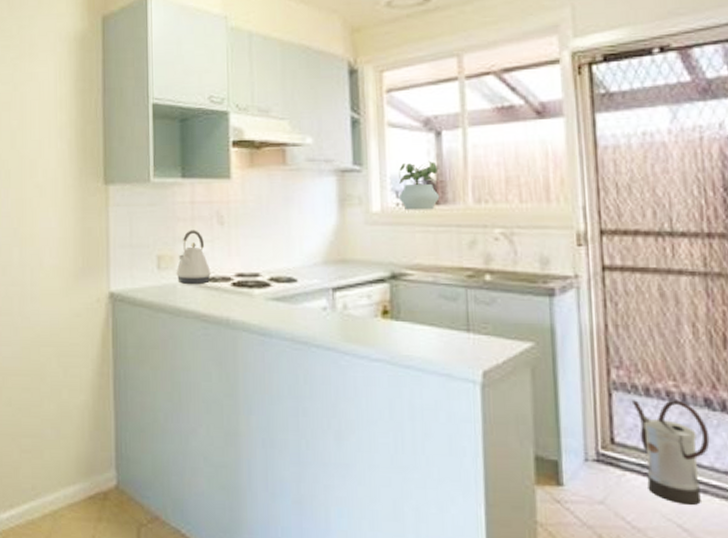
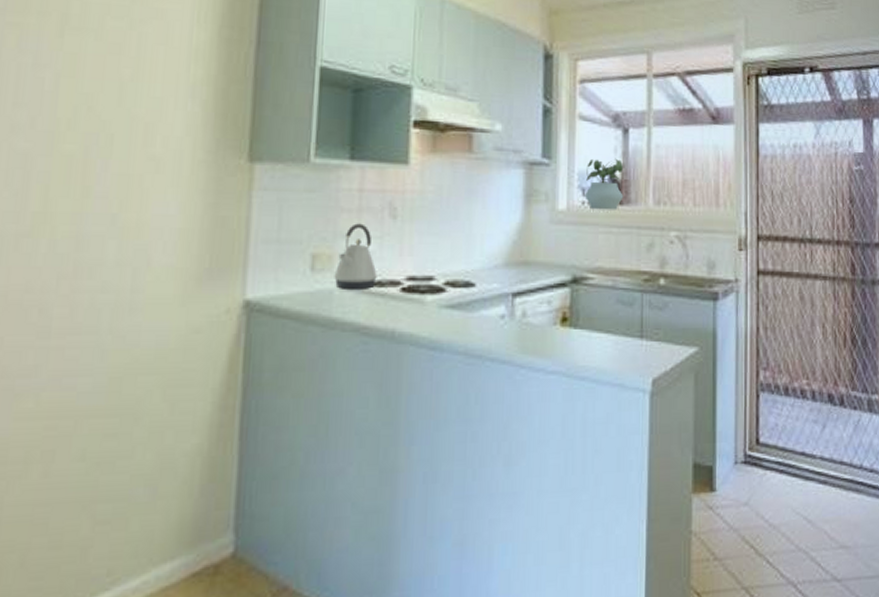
watering can: present [631,400,710,505] -> none [774,397,831,497]

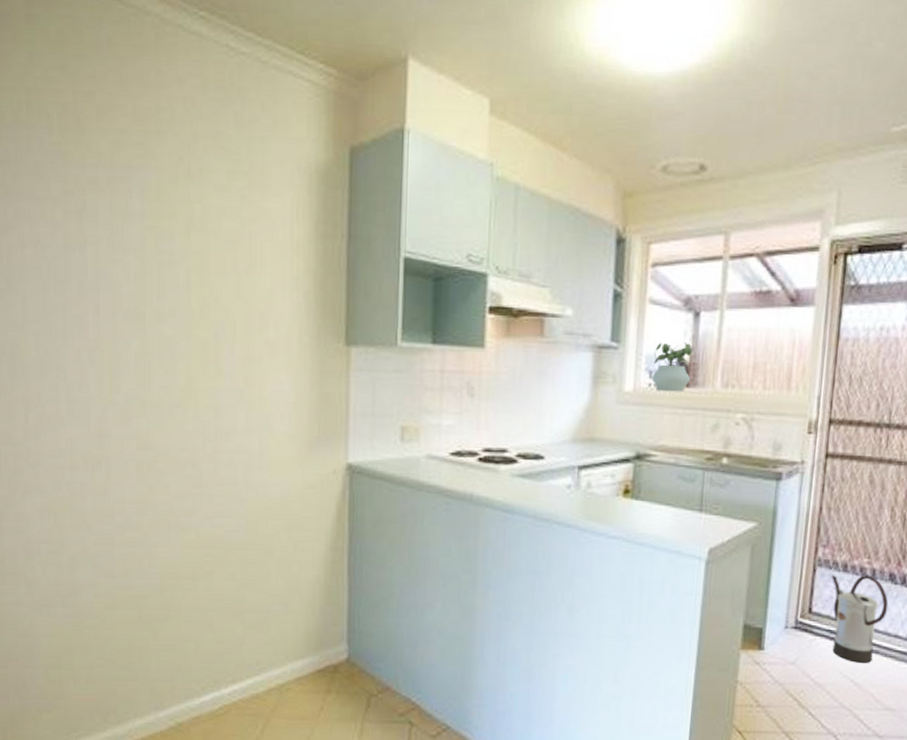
kettle: present [334,223,377,291] -> none [420,400,457,459]
watering can: none [774,397,831,497] -> present [831,575,889,663]

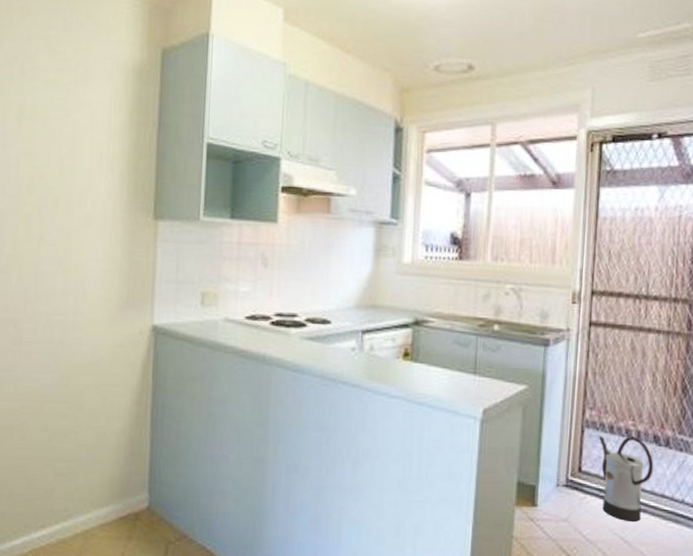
potted plant: present [651,341,692,392] -> none [428,219,464,265]

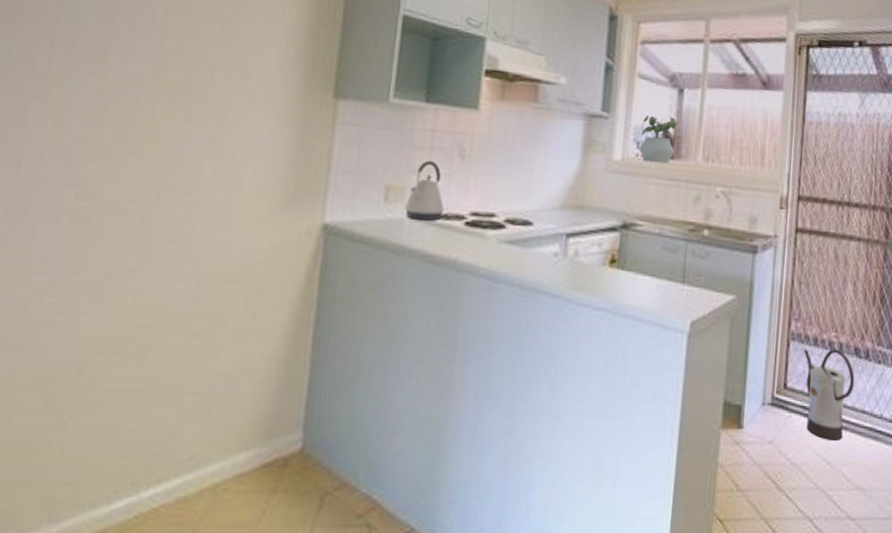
kettle: none [219,269,252,323] -> present [405,160,444,222]
potted plant: none [428,219,464,265] -> present [639,115,676,164]

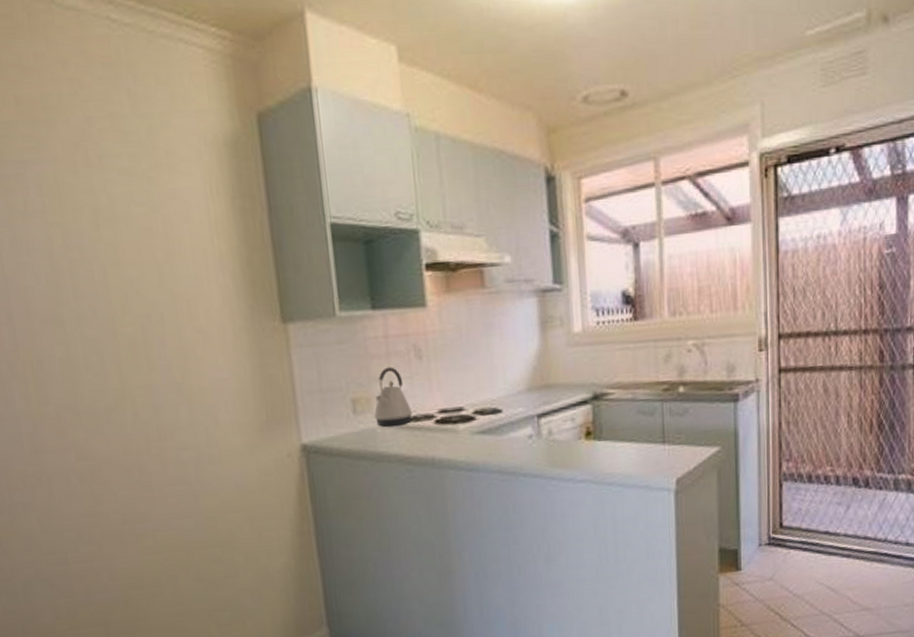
potted plant: present [639,115,676,164] -> none [599,274,638,329]
watering can: present [803,349,855,440] -> none [797,482,855,569]

